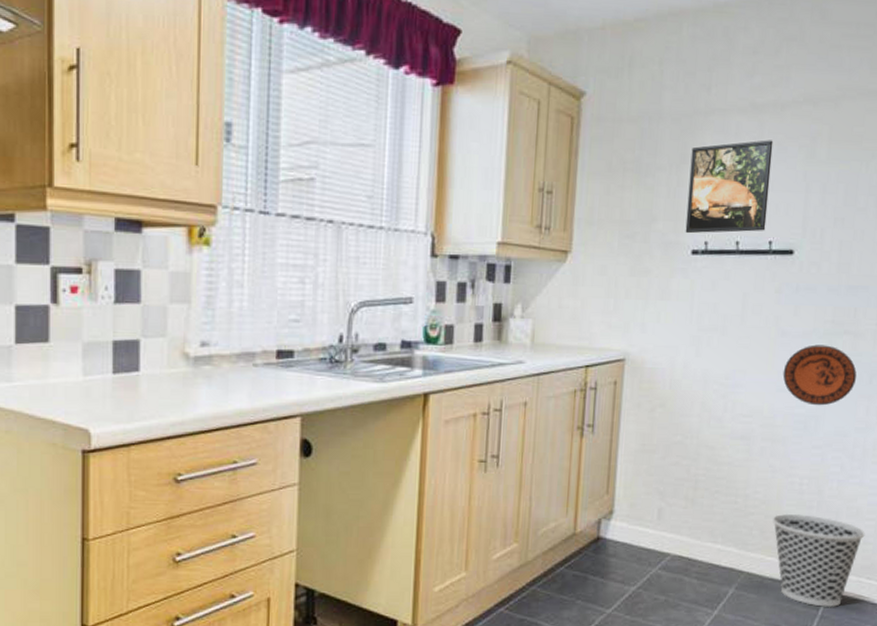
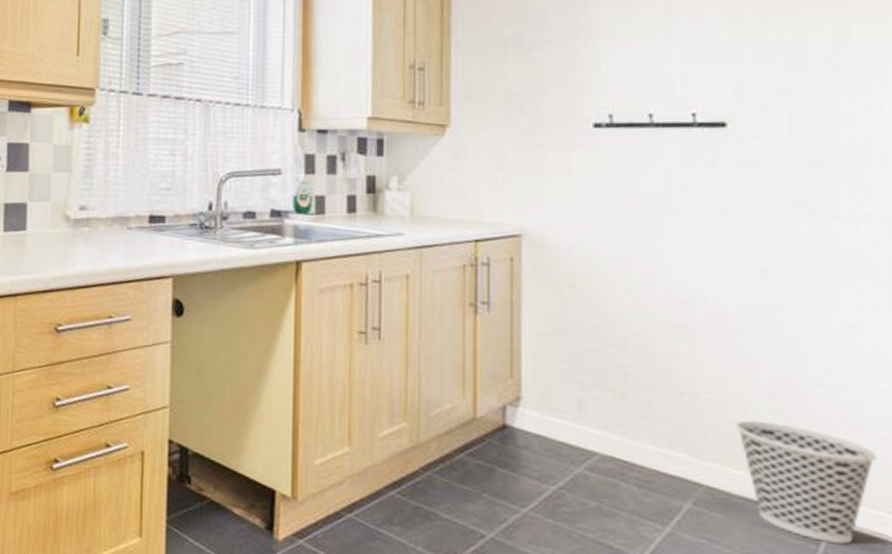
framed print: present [685,140,773,234] -> none [583,9,686,107]
decorative plate: present [782,344,857,406] -> none [729,226,835,297]

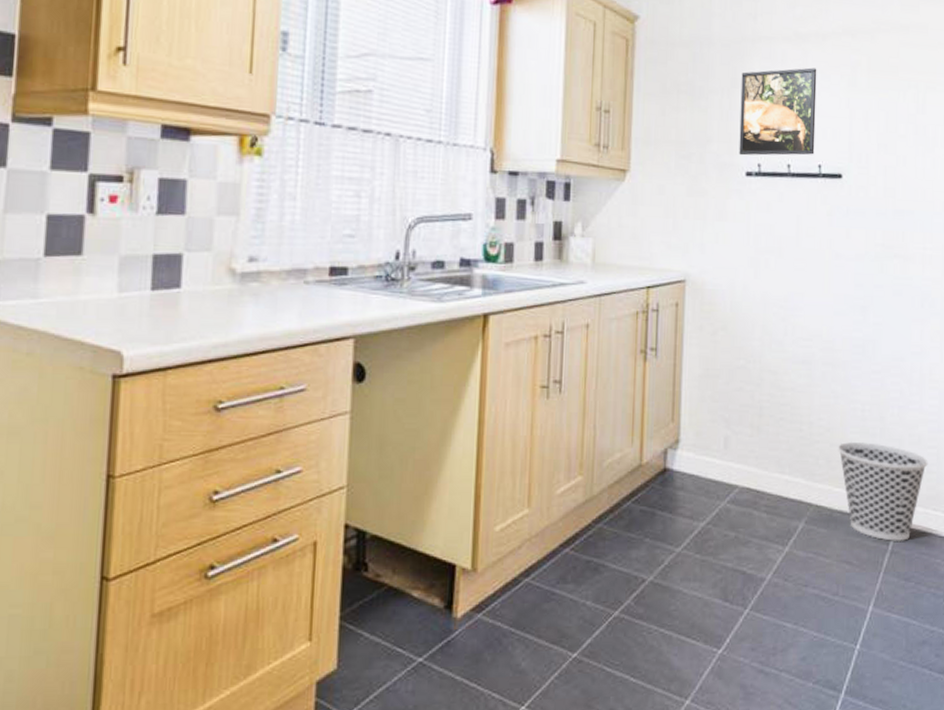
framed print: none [583,9,686,107] -> present [739,67,817,156]

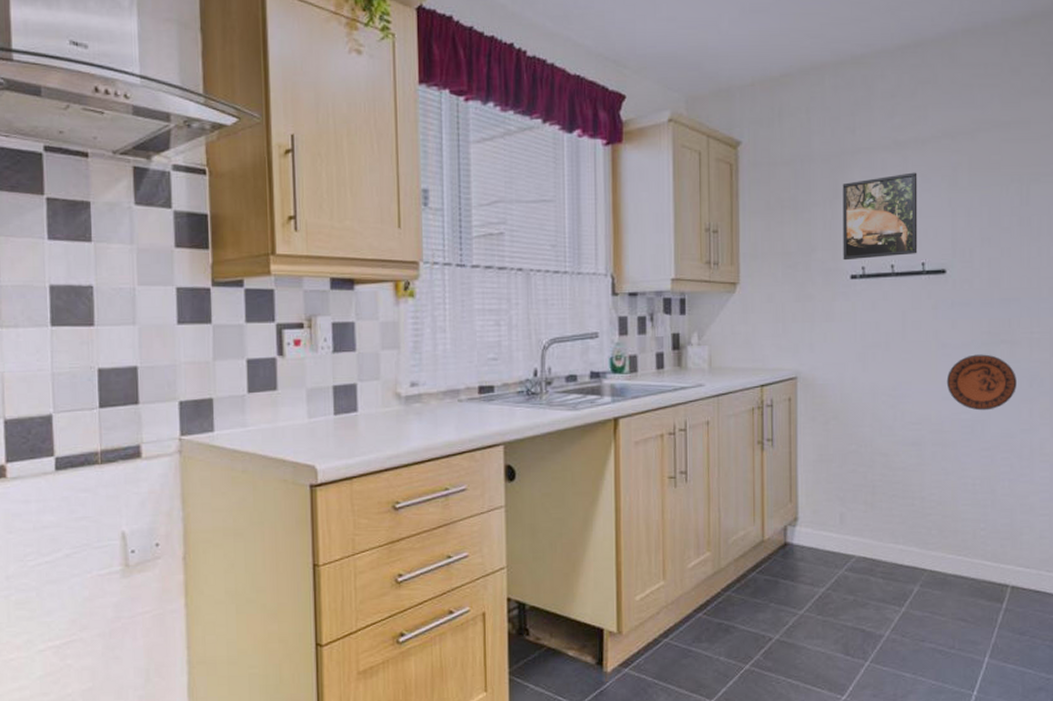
wastebasket: present [838,441,928,542] -> none [950,512,1040,601]
decorative plate: none [839,268,908,330] -> present [946,354,1016,411]

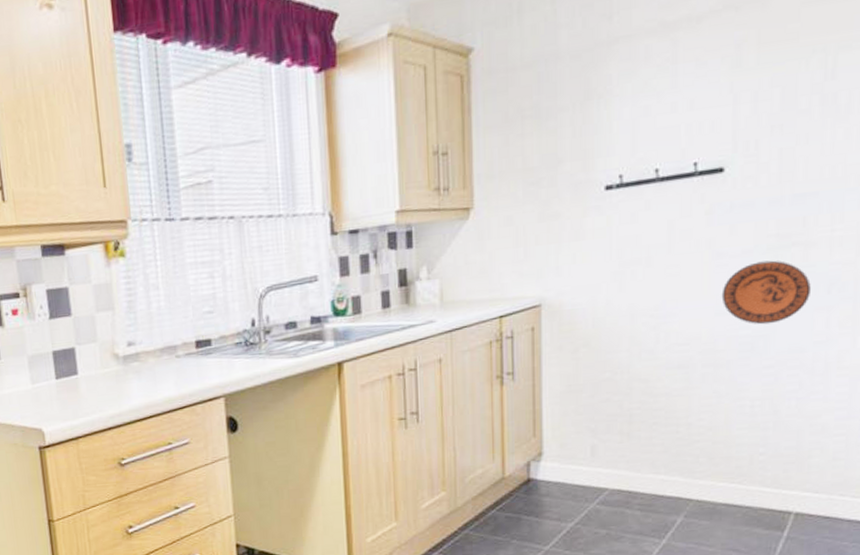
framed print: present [842,172,918,261] -> none [596,57,690,170]

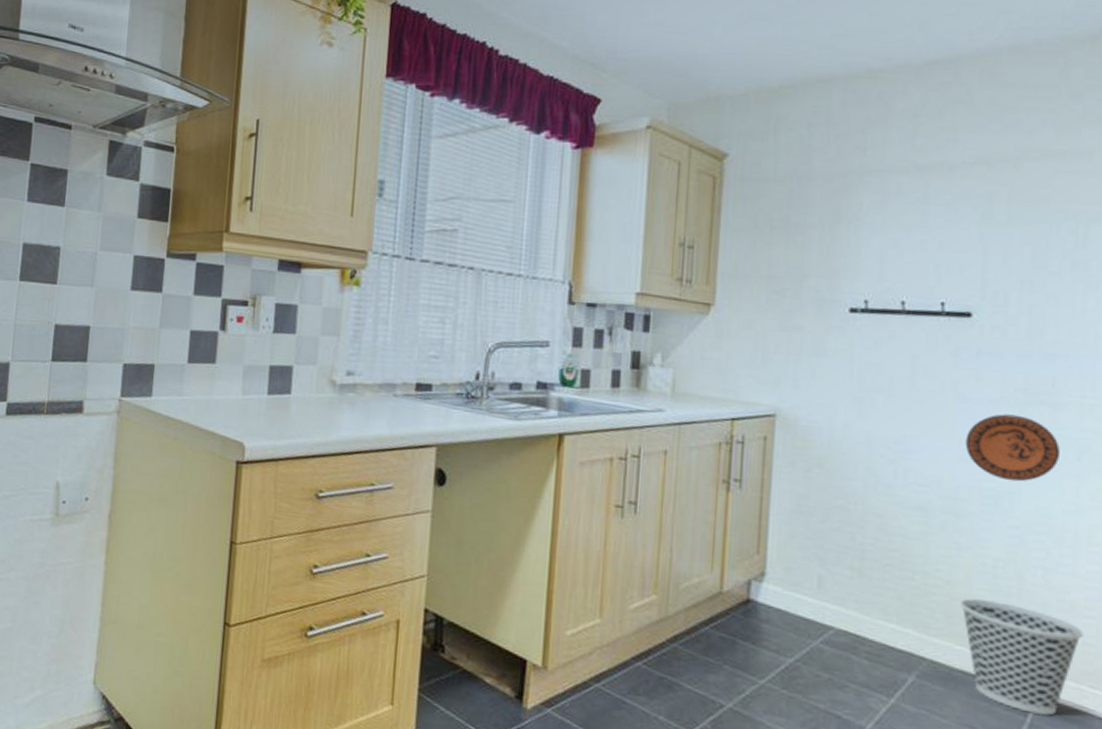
wastebasket: none [722,437,834,529] -> present [960,598,1084,716]

